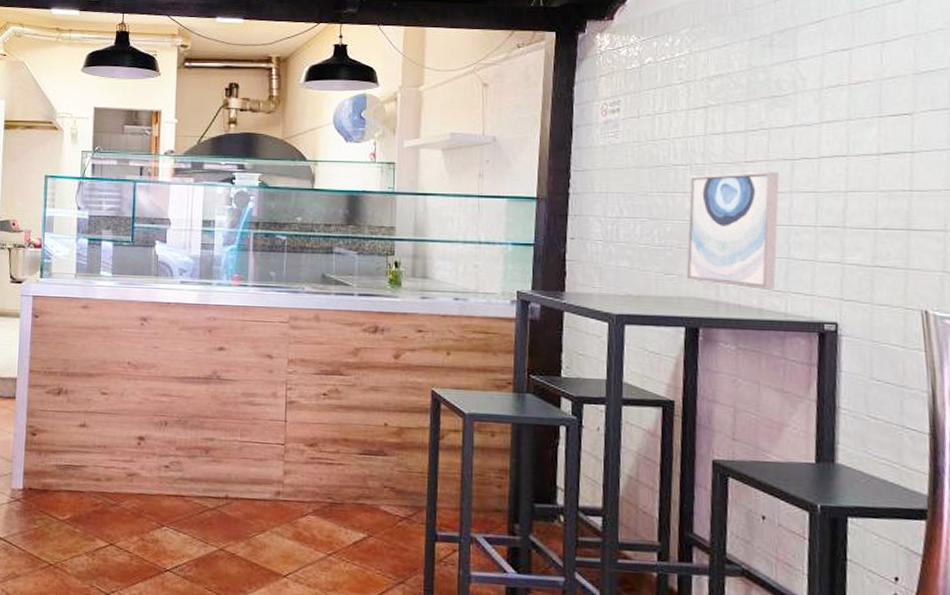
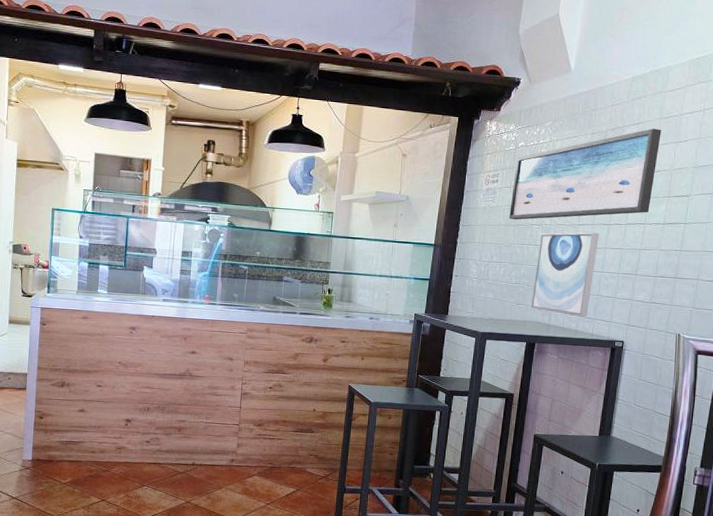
wall art: none [641,26,856,160] -> present [509,128,661,220]

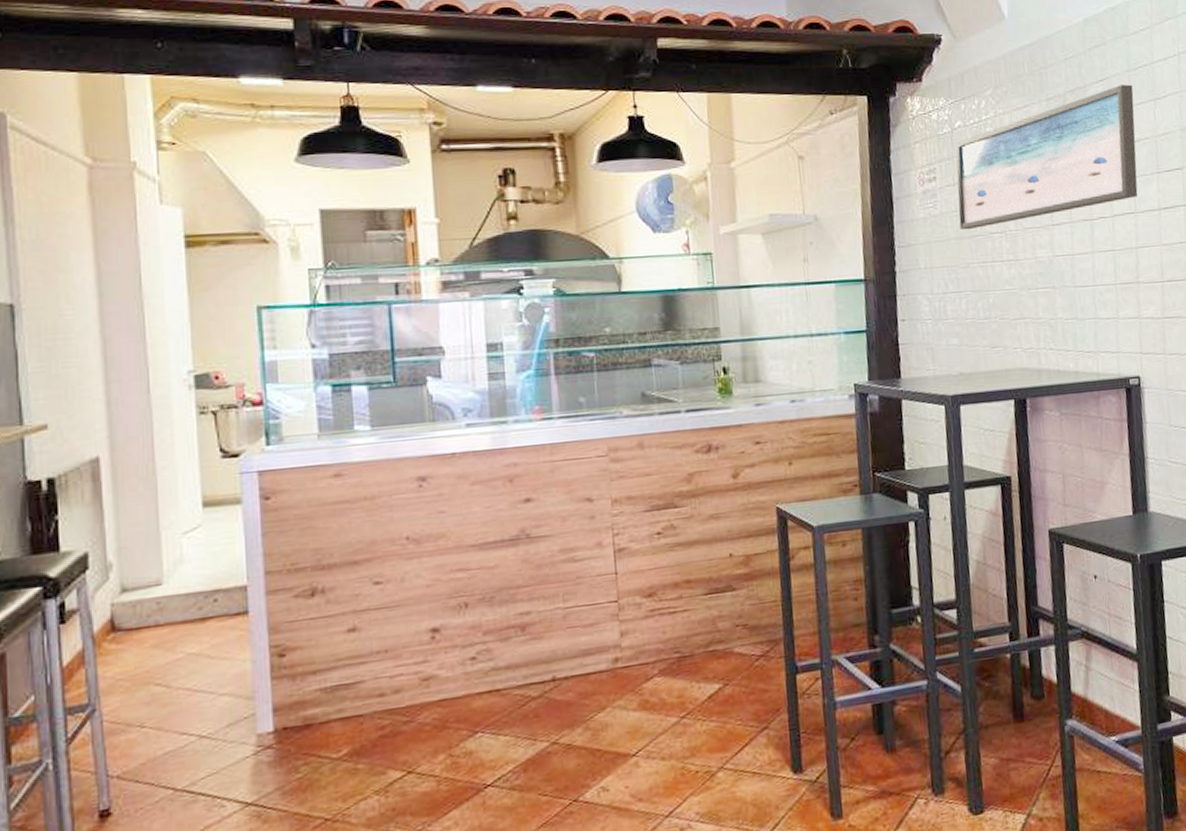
wall art: present [531,232,599,318] -> none [1006,232,1087,352]

